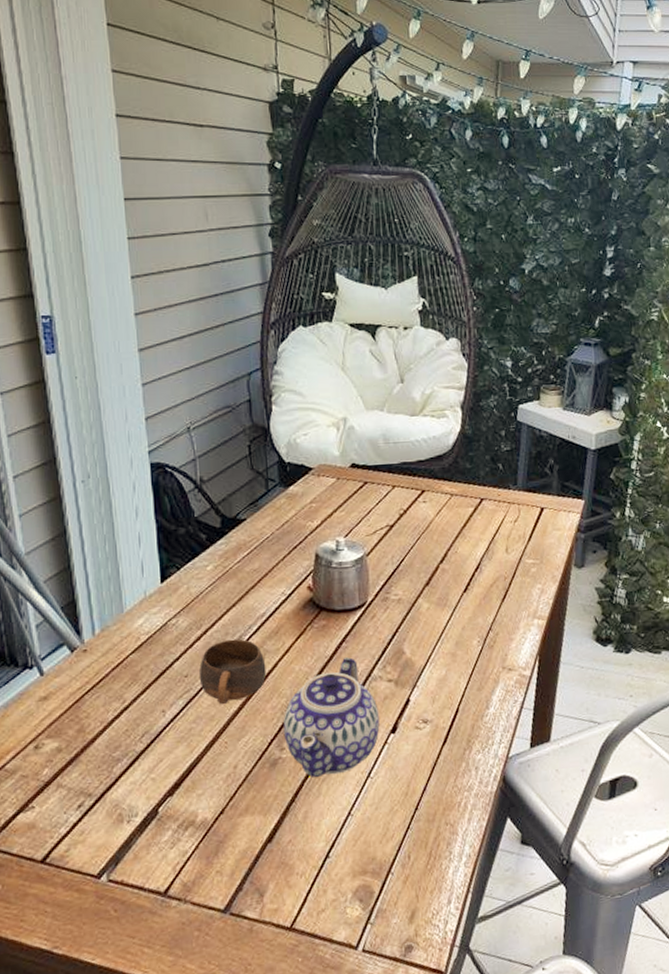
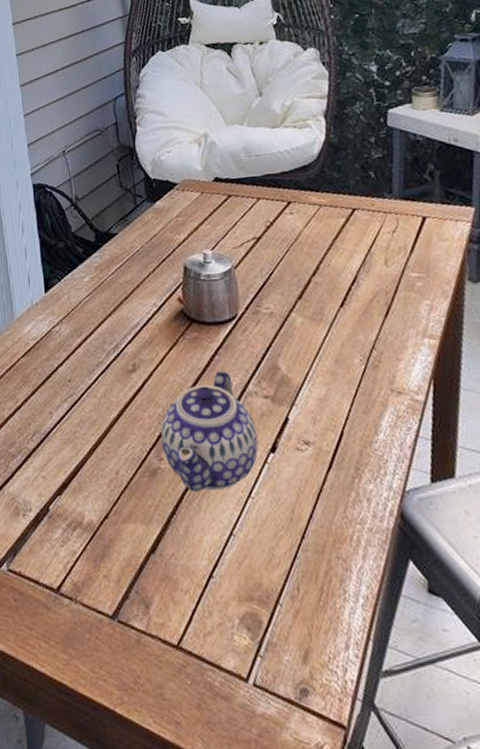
cup: present [199,639,267,705] -> none [81,347,143,411]

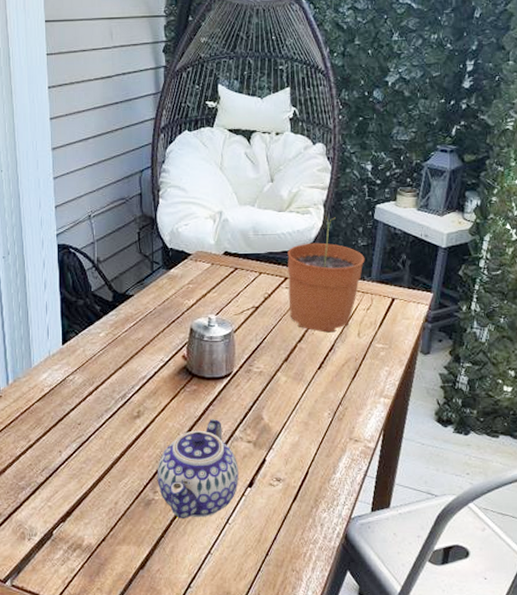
plant pot: none [287,128,383,263] -> present [287,216,365,333]

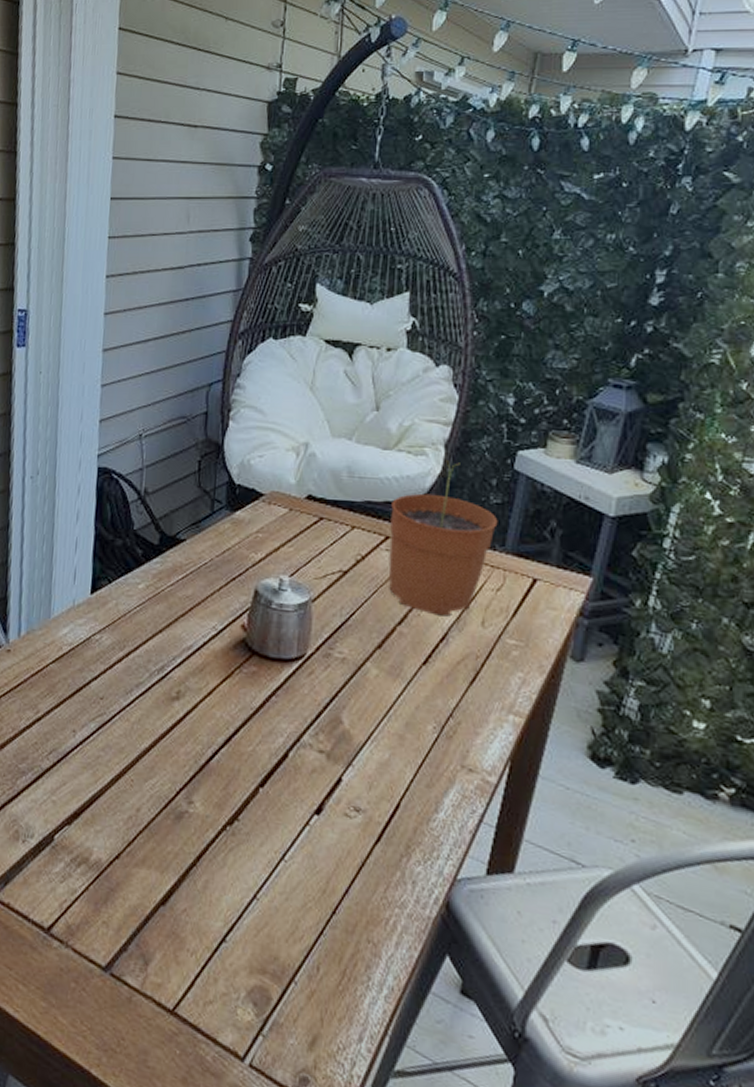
teapot: present [157,418,239,518] -> none [193,712,304,848]

